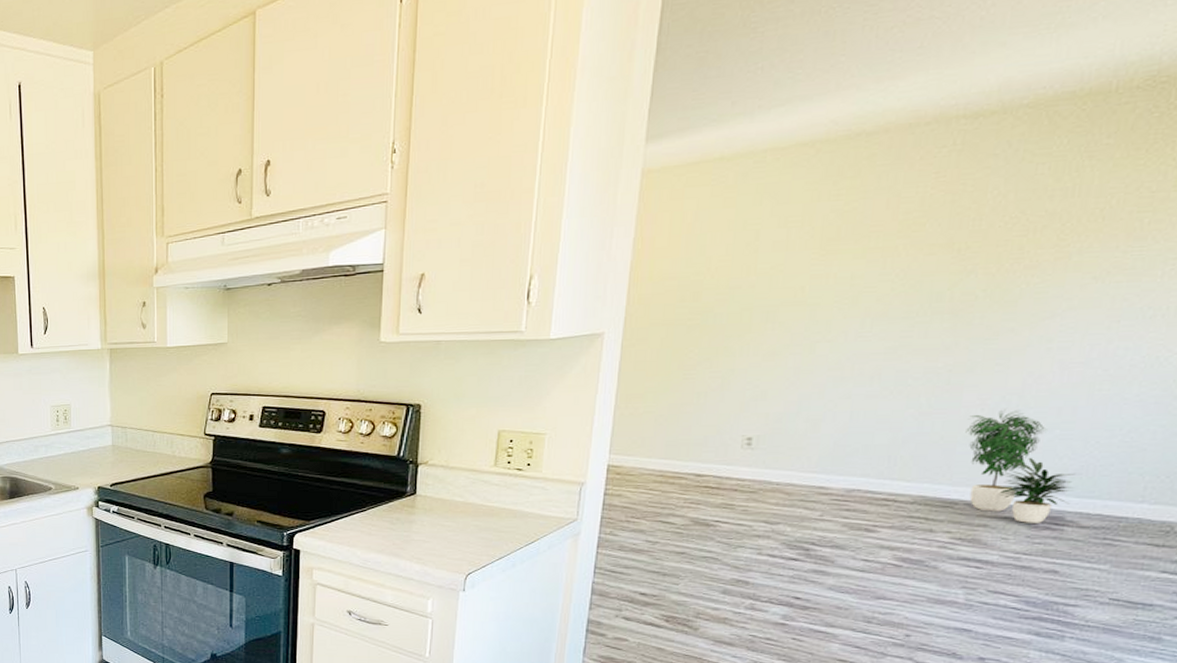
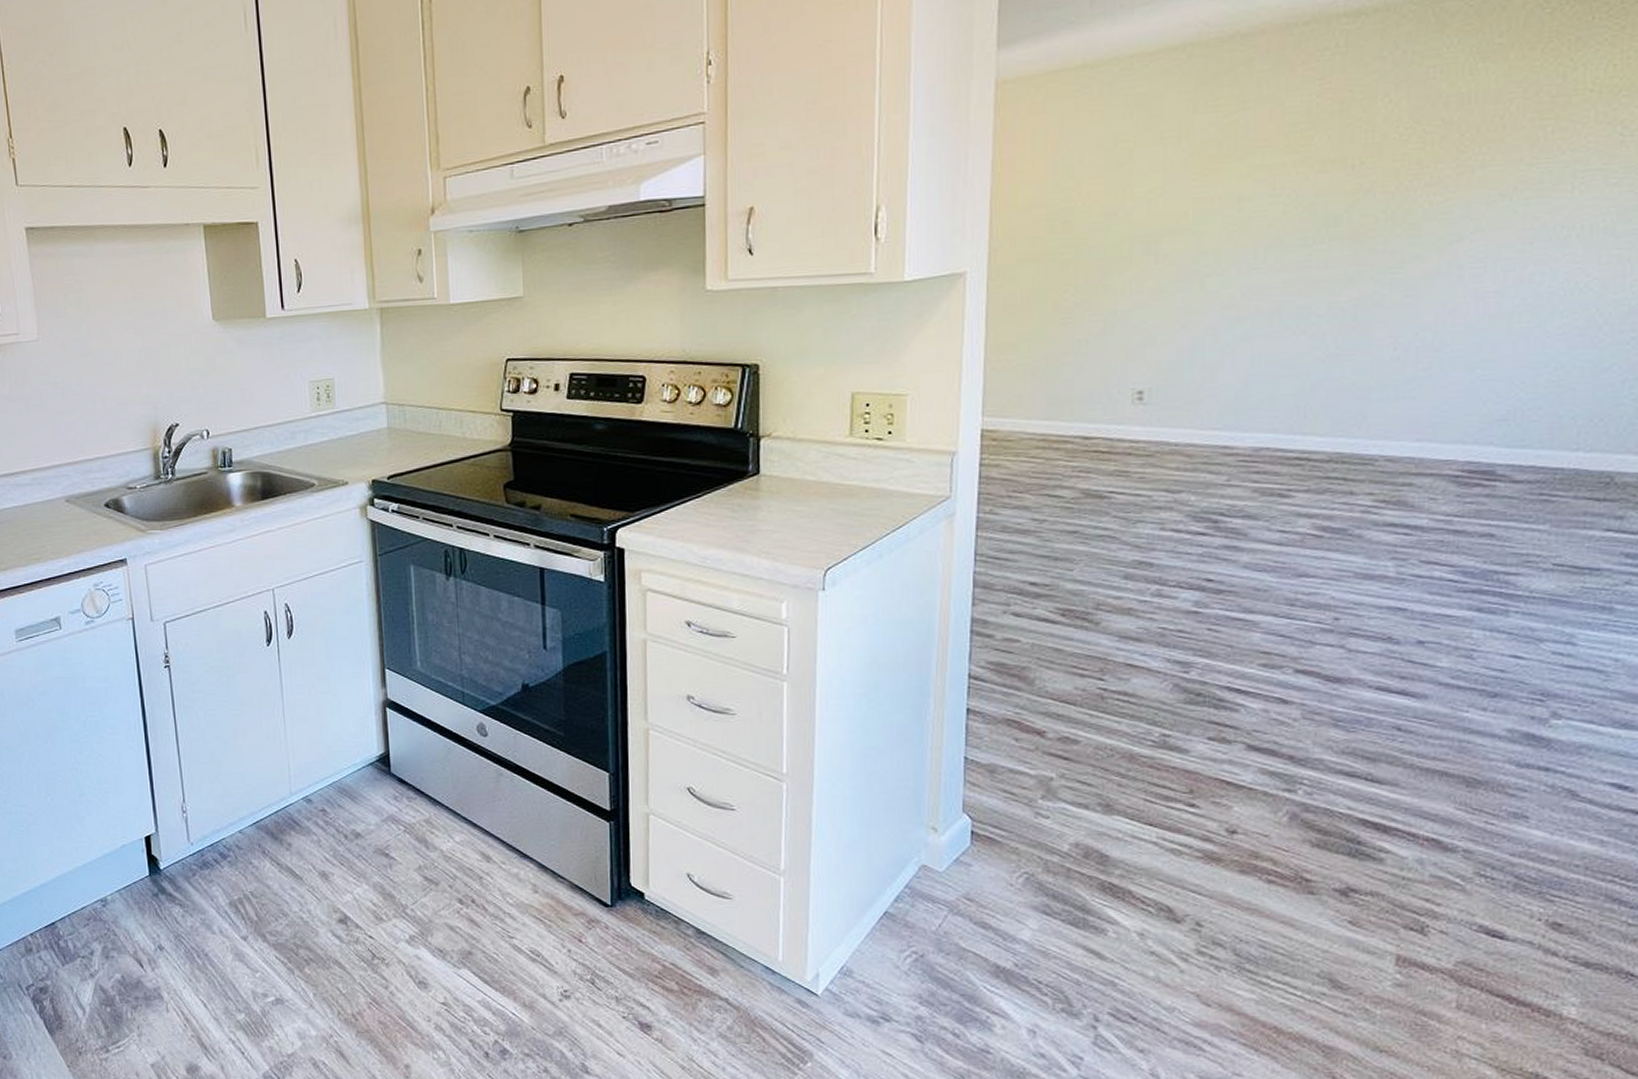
potted plant: present [965,409,1076,523] -> none [1379,347,1503,480]

